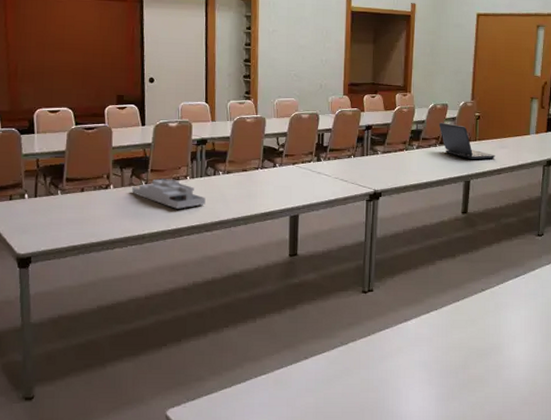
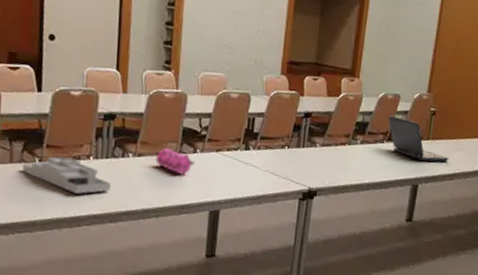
pencil case: none [242,165,275,187] -> present [156,148,195,175]

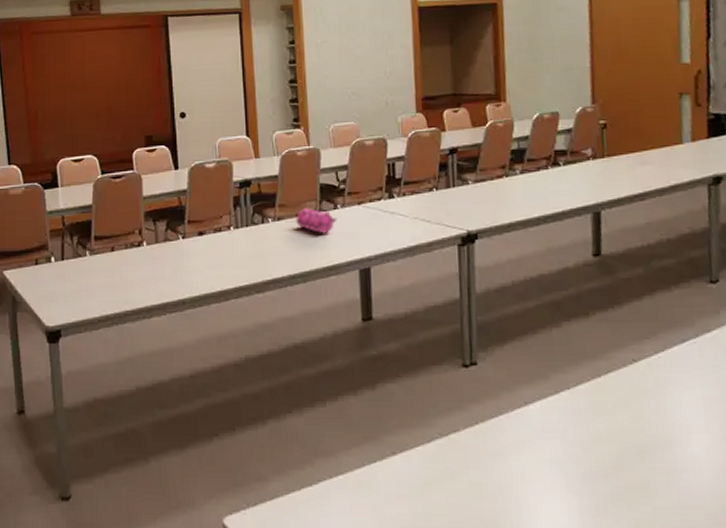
desk organizer: present [23,156,111,194] -> none [168,230,254,267]
laptop: present [388,115,449,162] -> none [548,136,635,184]

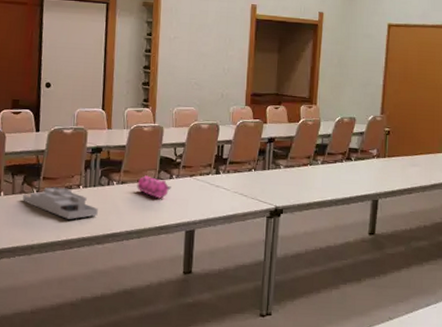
desk organizer: none [168,230,254,267] -> present [23,187,98,219]

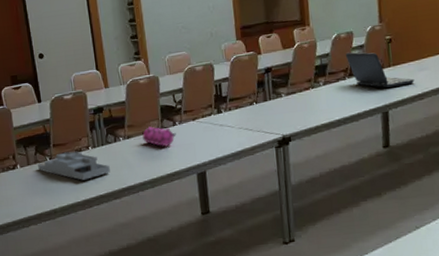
laptop: none [345,136,406,178] -> present [345,52,415,89]

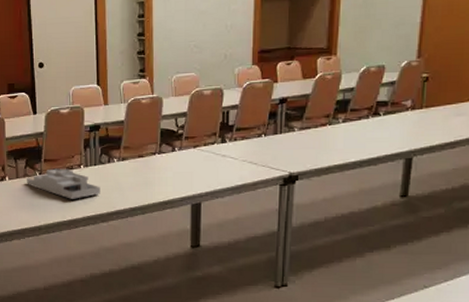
pencil case: present [142,126,176,147] -> none [138,150,174,173]
laptop: present [345,52,415,89] -> none [372,88,448,133]

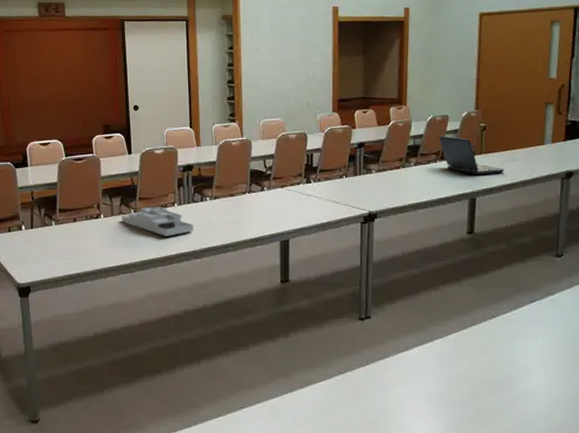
laptop: none [372,88,448,133] -> present [438,135,505,175]

